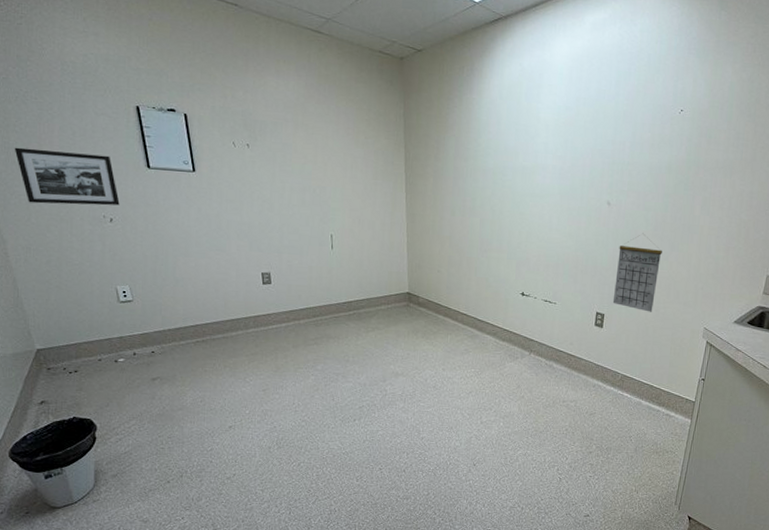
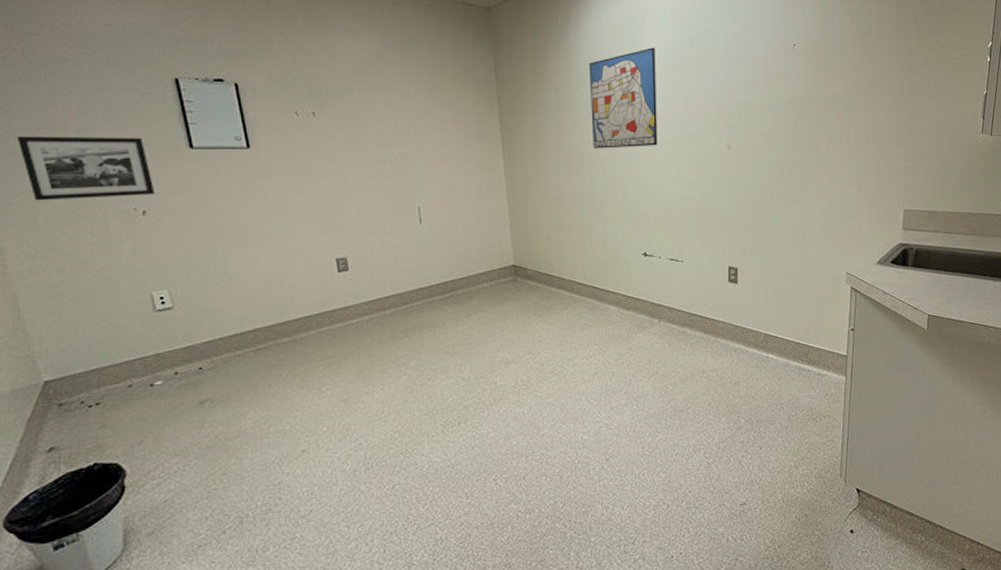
wall art: none [485,104,550,197] -> present [588,47,658,149]
calendar: present [612,233,662,312] -> none [745,175,792,261]

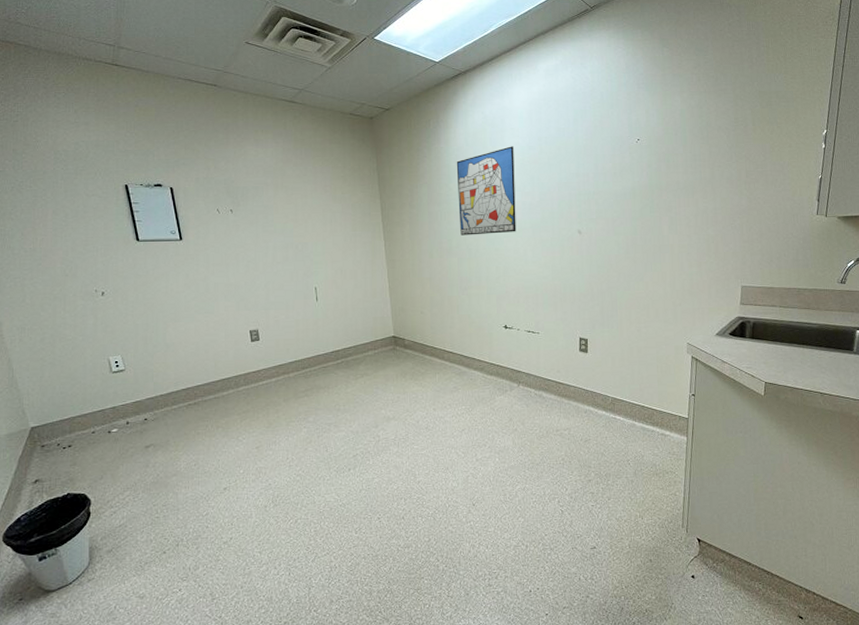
picture frame: present [16,136,155,201] -> none [10,233,111,285]

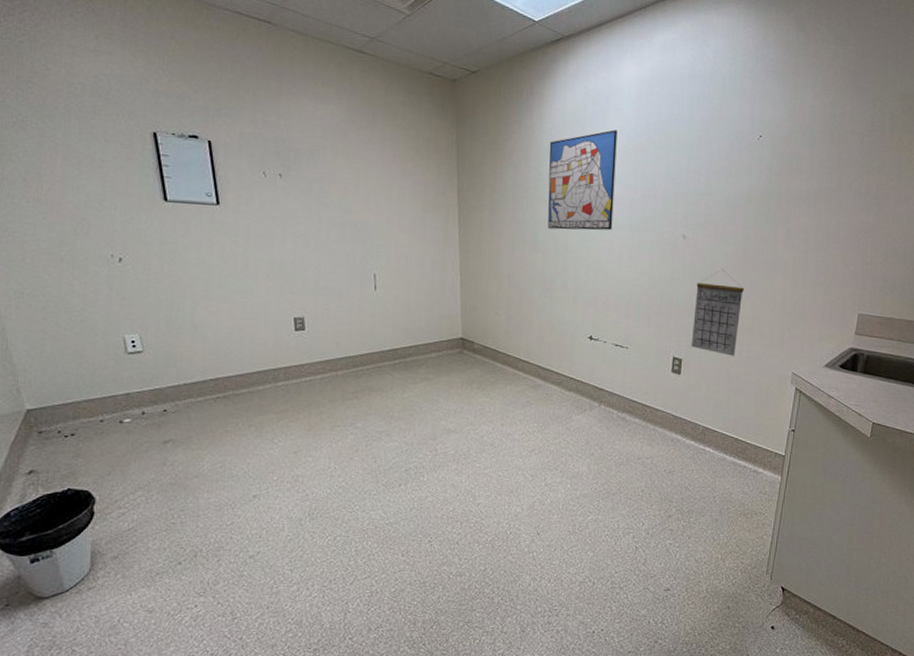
calendar: none [594,257,637,333] -> present [691,269,744,356]

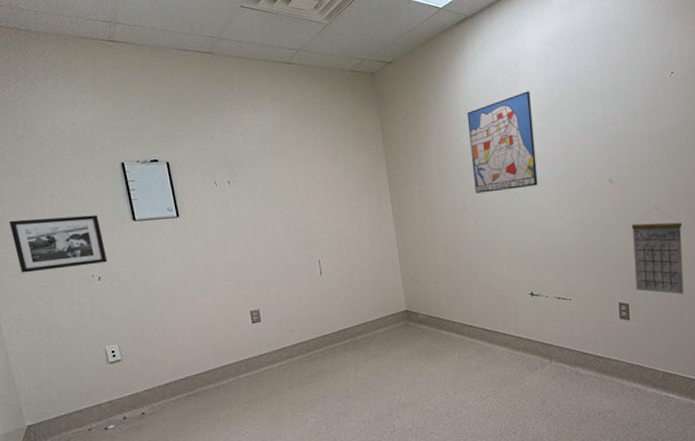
picture frame: none [9,178,131,244] -> present [9,214,107,273]

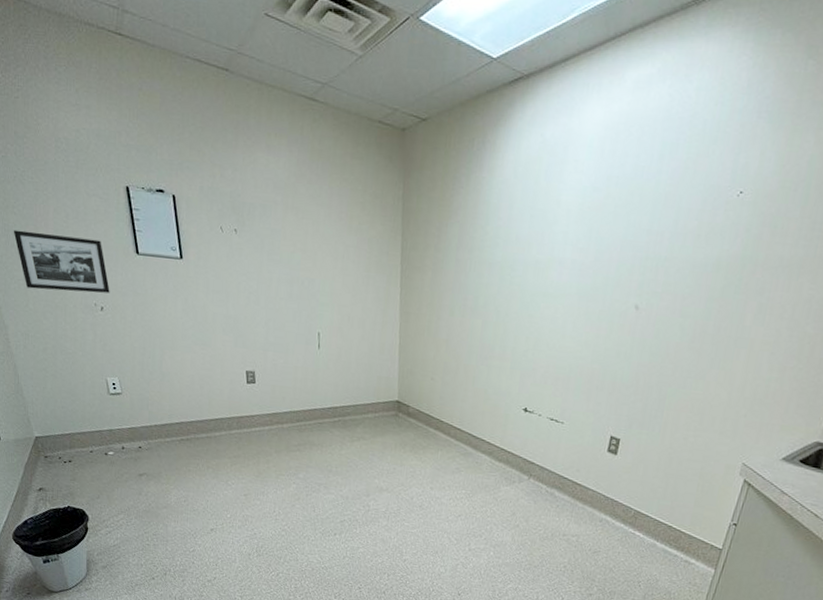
wall art: present [467,91,538,194] -> none [490,184,574,297]
calendar: present [631,207,684,295] -> none [631,345,699,441]

